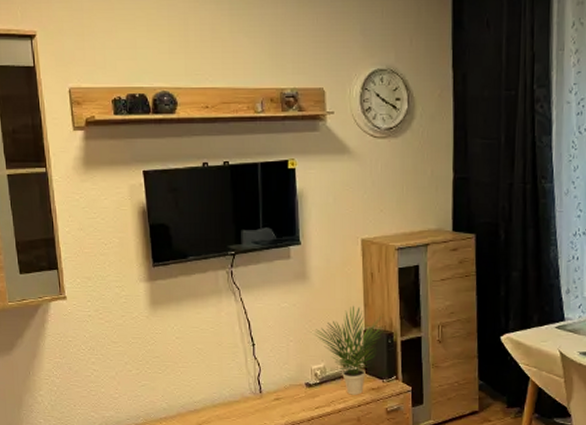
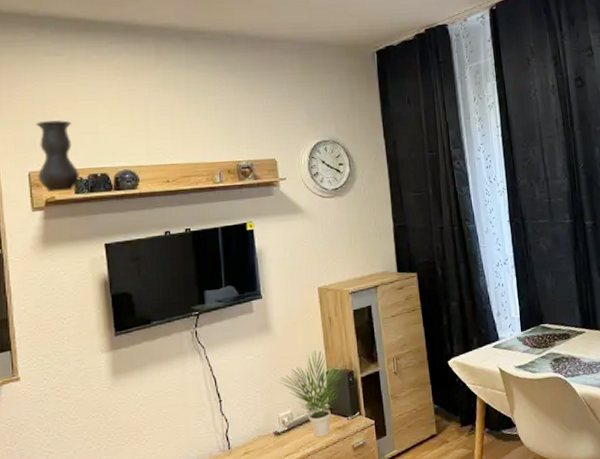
vase: none [74,30,118,112] -> present [35,119,79,193]

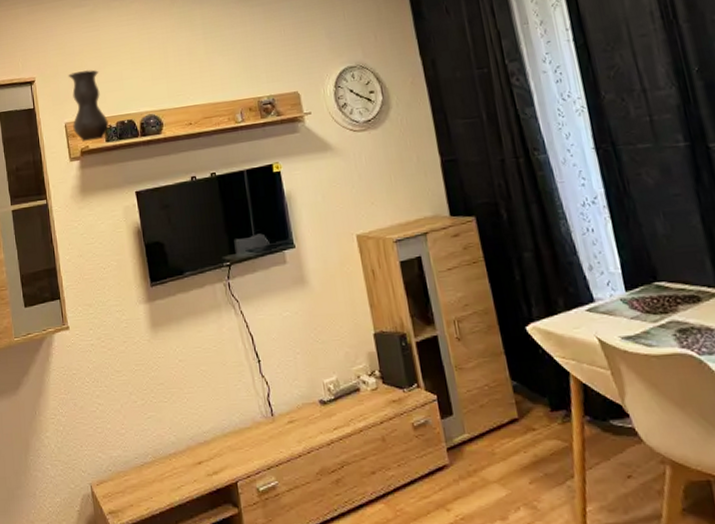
potted plant: present [280,349,345,438] -> none [322,307,396,410]

